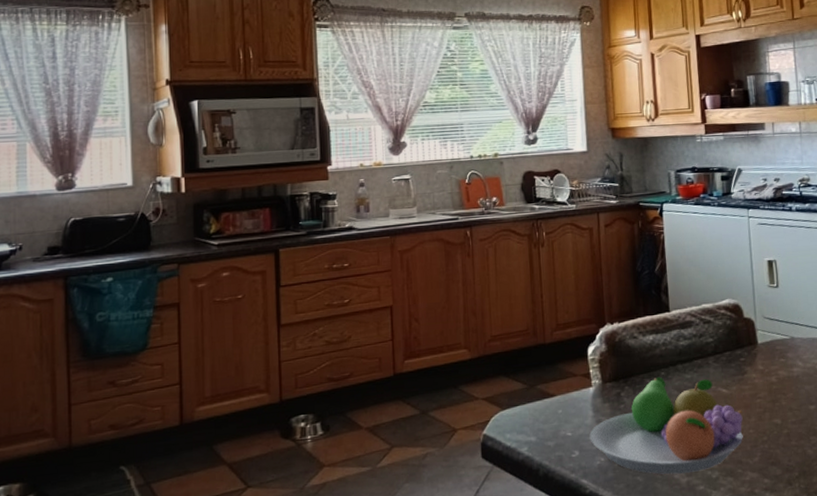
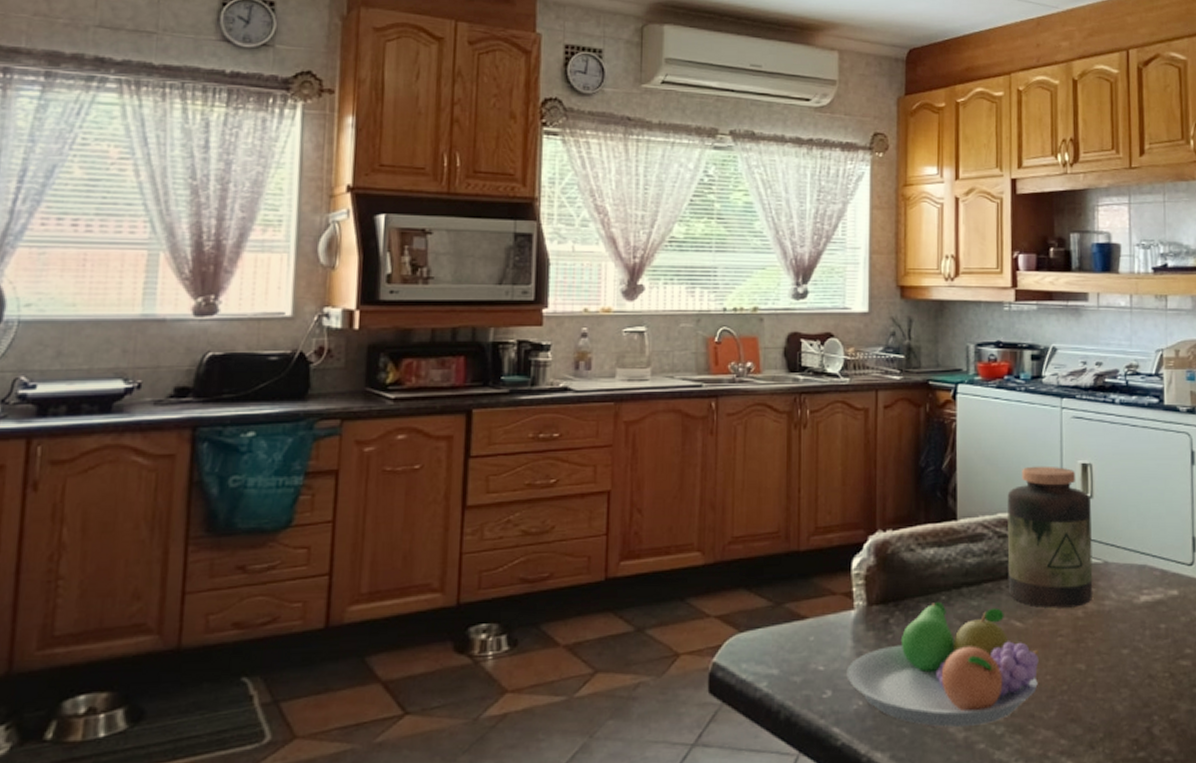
jar: none [709,264,784,377] -> present [1007,465,1093,609]

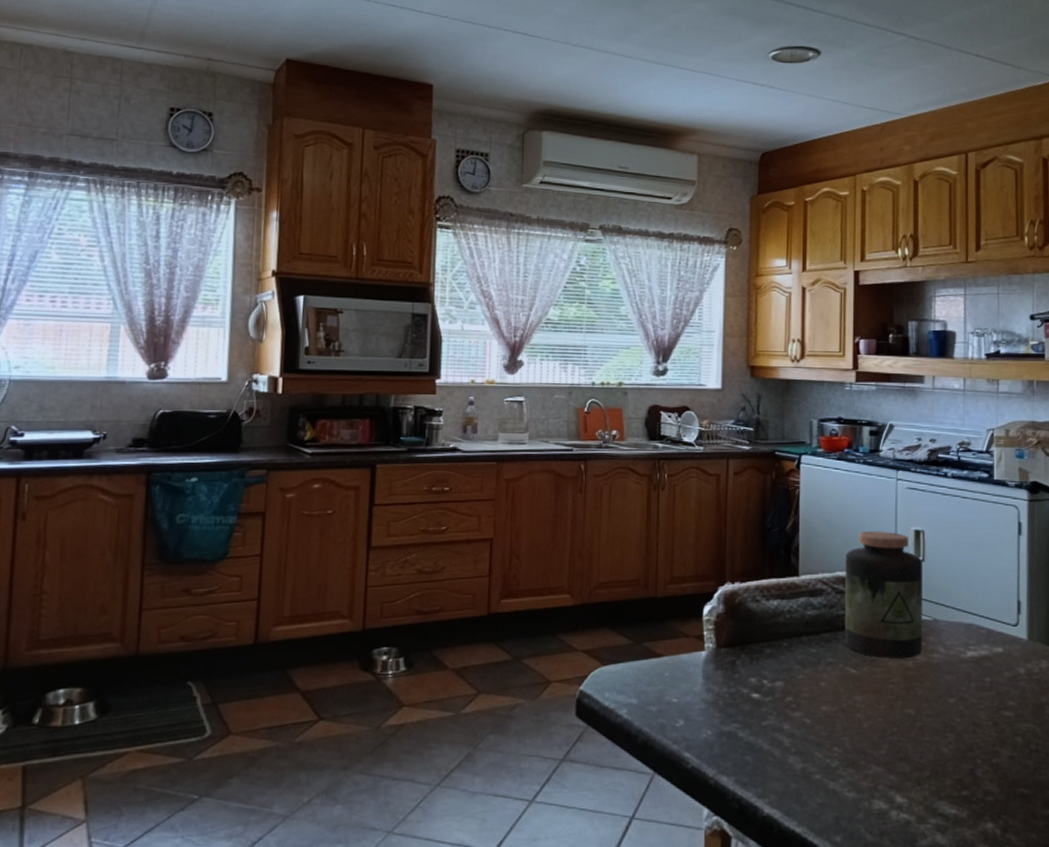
fruit bowl: present [846,601,1039,727] -> none [697,647,871,758]

